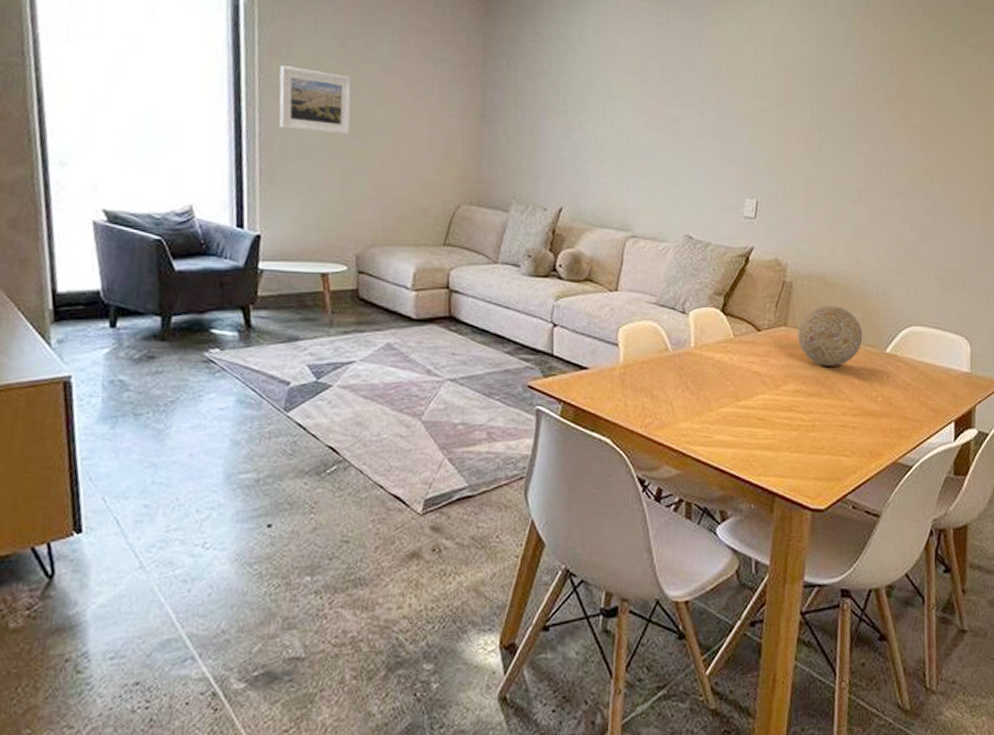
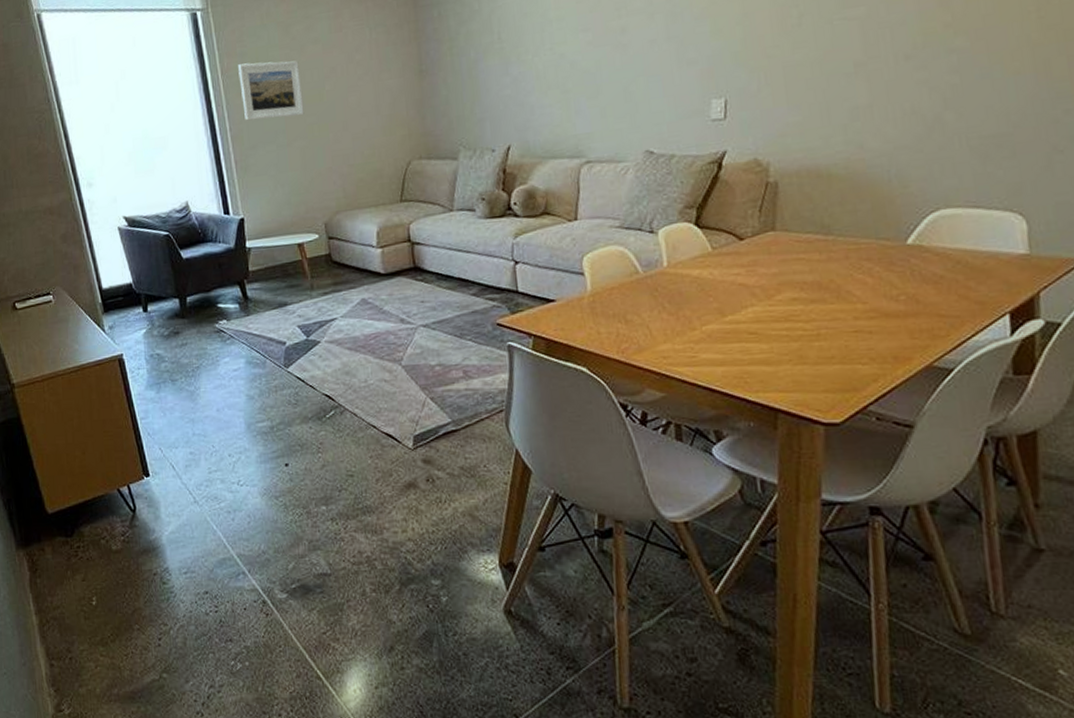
decorative ball: present [798,305,863,366] -> none [789,199,875,269]

